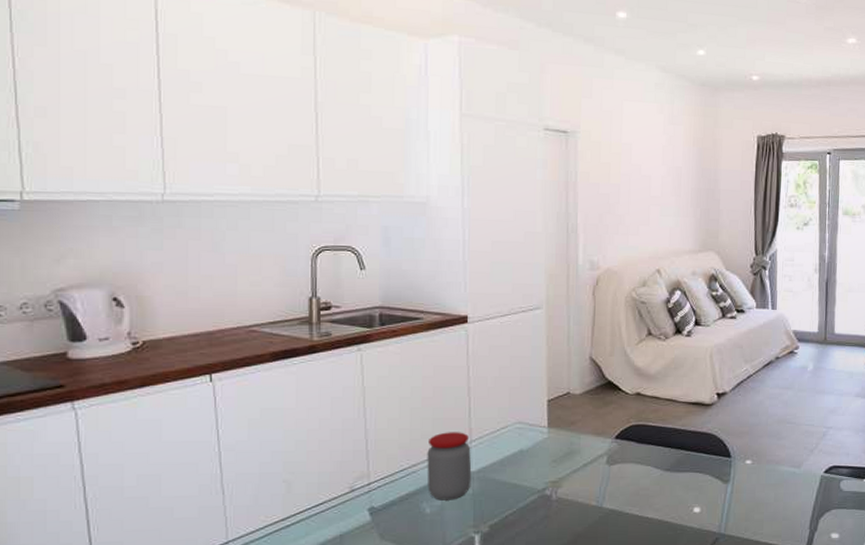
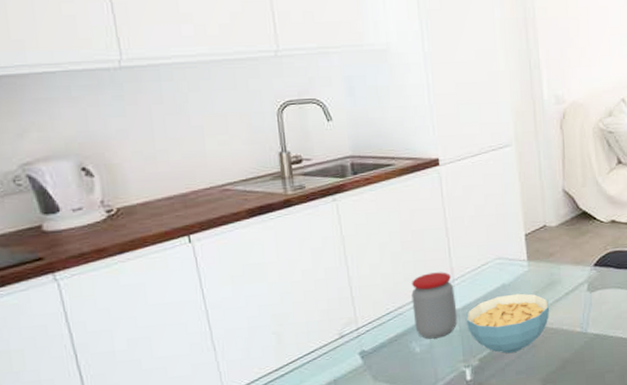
cereal bowl: none [479,460,567,523] -> present [466,293,550,354]

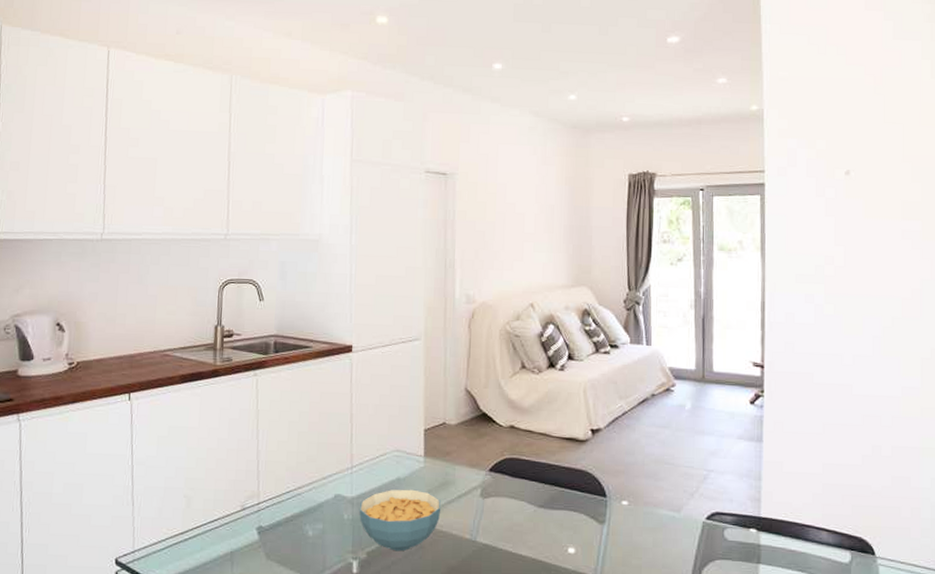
jar: present [411,272,458,339] -> none [311,456,352,524]

